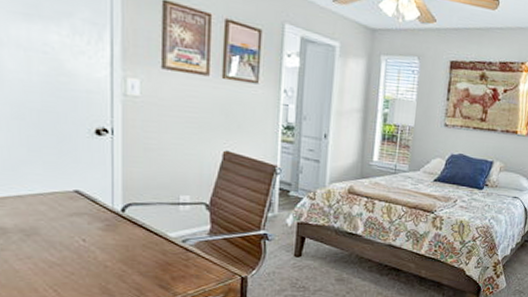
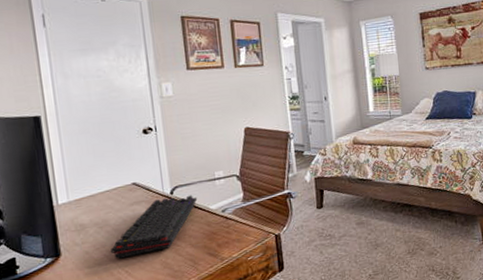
keyboard: none [38,214,154,275] -> present [111,195,198,259]

